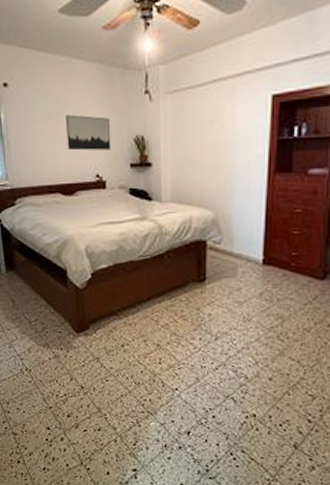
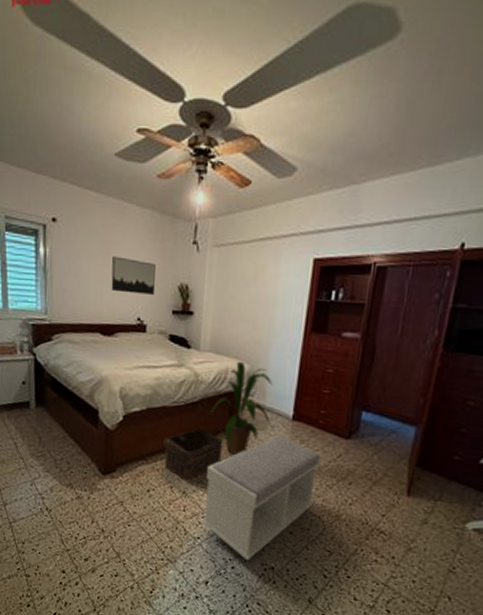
basket: none [133,280,193,334] -> present [163,428,223,481]
house plant: none [176,210,244,305] -> present [209,362,274,456]
bench: none [178,281,296,410] -> present [202,435,321,561]

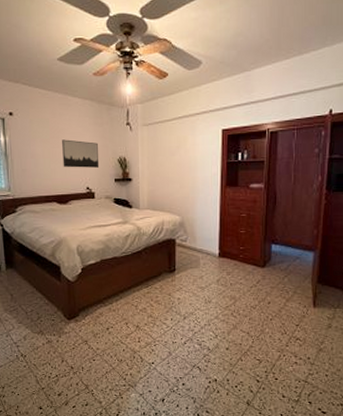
basket: present [163,428,223,481] -> none [117,272,166,316]
bench: present [202,435,321,561] -> none [154,271,244,377]
house plant: present [209,362,274,456] -> none [152,215,205,291]

